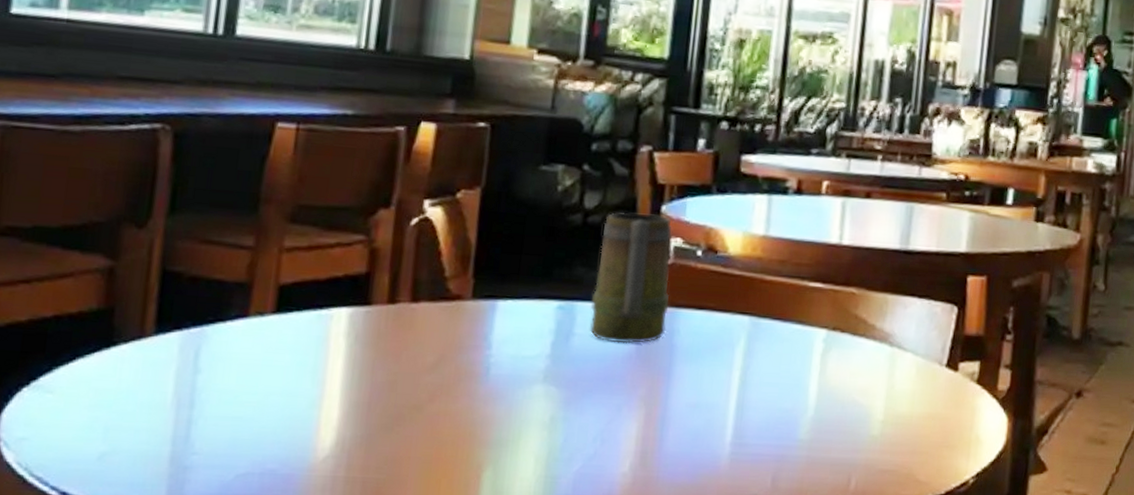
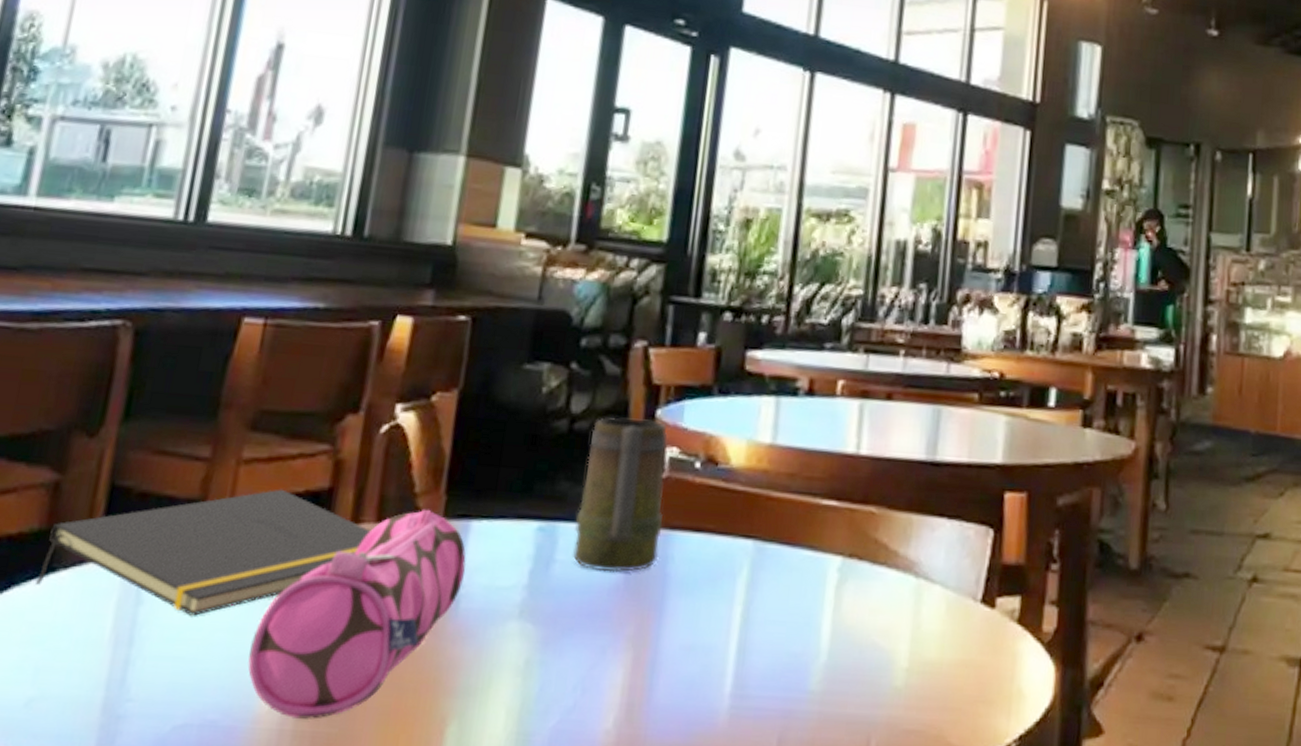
notepad: none [99,273,407,382] -> present [36,489,371,616]
pencil case: none [301,290,494,468] -> present [247,509,466,720]

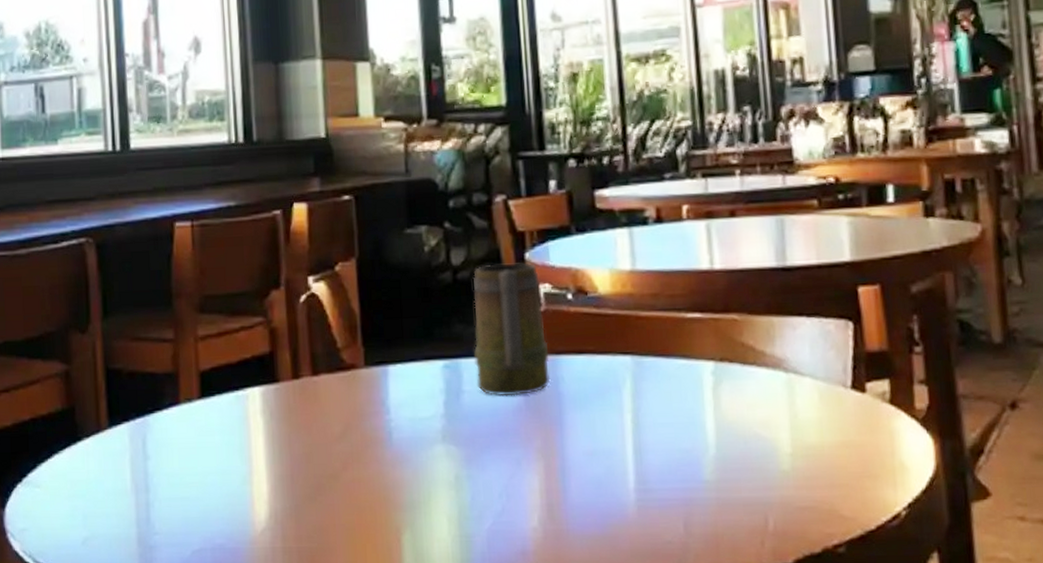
notepad: present [36,489,371,616] -> none [69,357,310,465]
pencil case: present [247,509,466,720] -> none [236,360,391,538]

